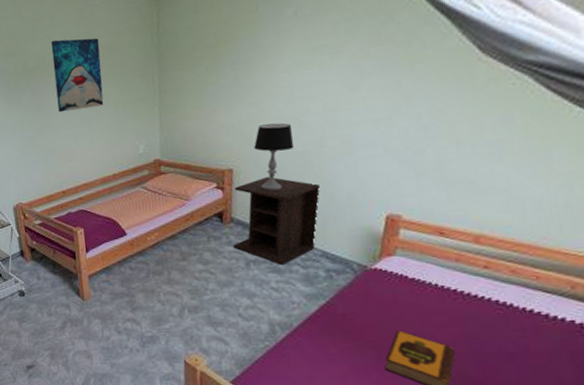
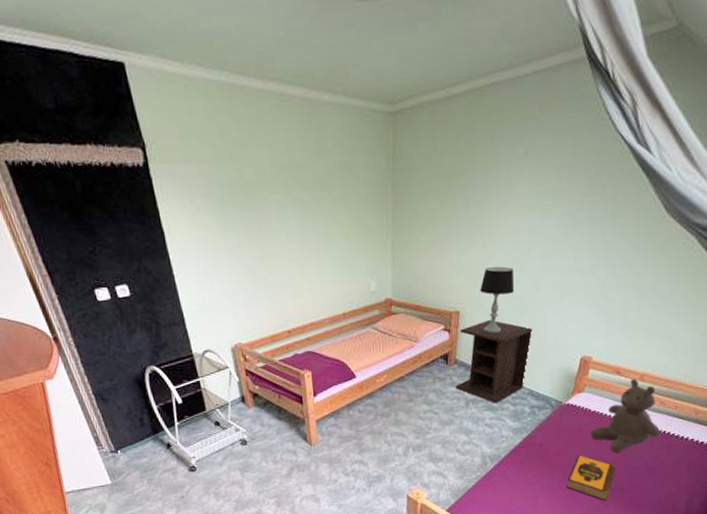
wall art: present [51,38,104,113] -> none [272,149,334,240]
teddy bear: none [411,240,517,331] -> present [591,378,660,453]

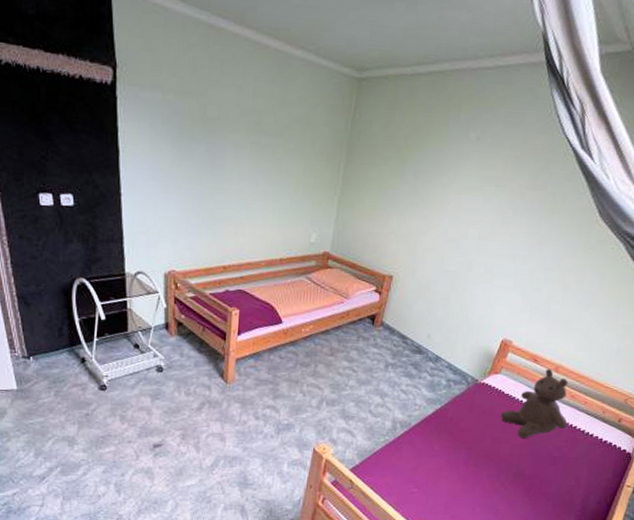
nightstand: present [456,320,532,403] -> none [378,289,459,371]
table lamp: present [480,266,514,334] -> none [413,239,450,303]
hardback book: present [566,455,617,501] -> none [470,435,521,484]

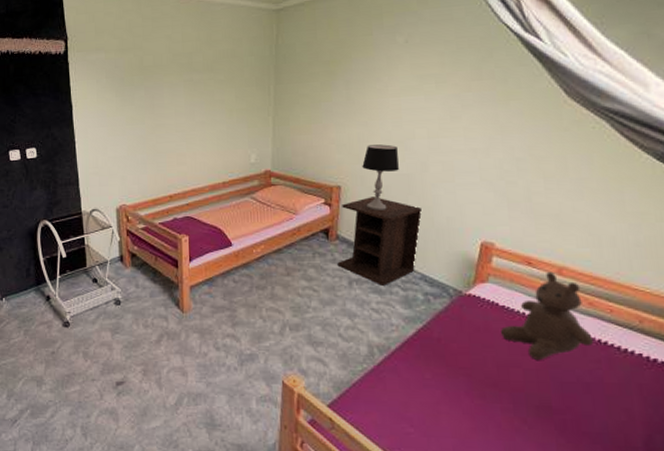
nightstand: none [378,289,459,371] -> present [337,197,422,286]
table lamp: none [413,239,450,303] -> present [362,144,399,210]

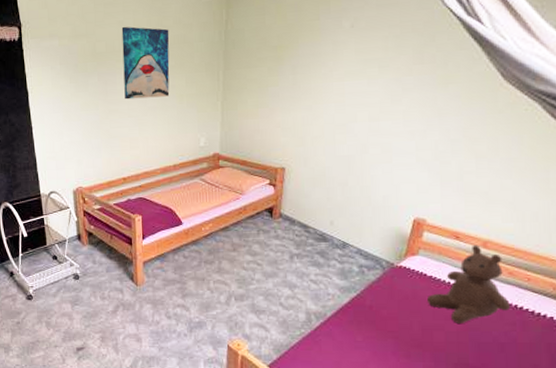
wall art: none [169,40,219,114] -> present [121,26,170,100]
nightstand: present [337,197,422,286] -> none [280,177,360,259]
table lamp: present [362,144,399,210] -> none [306,127,340,190]

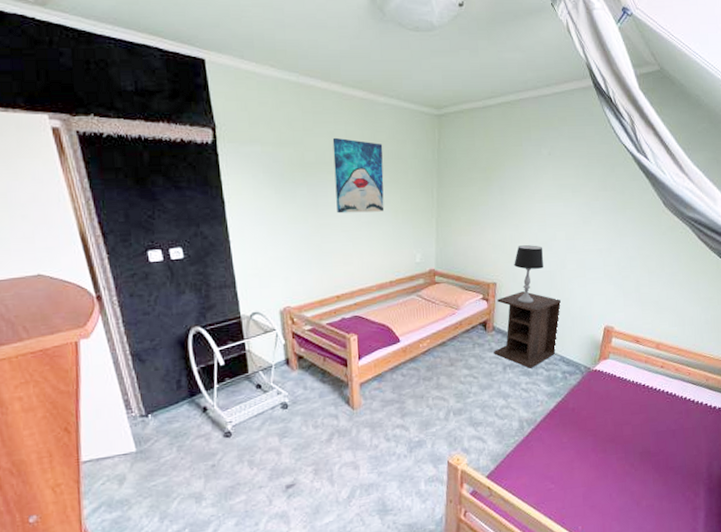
nightstand: none [280,177,360,259] -> present [494,291,561,368]
table lamp: none [306,127,340,190] -> present [514,245,543,304]
teddy bear: present [428,244,510,323] -> none [617,347,678,417]

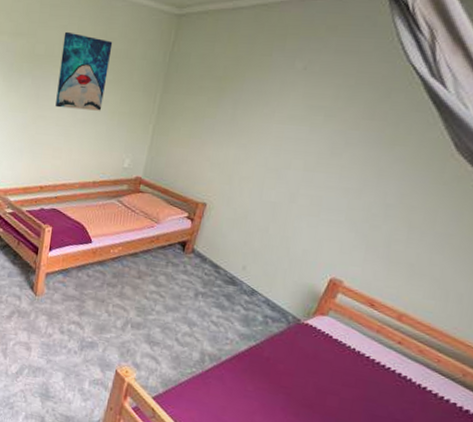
nightstand: present [494,291,561,368] -> none [187,218,280,303]
table lamp: present [514,245,543,304] -> none [227,168,271,233]

